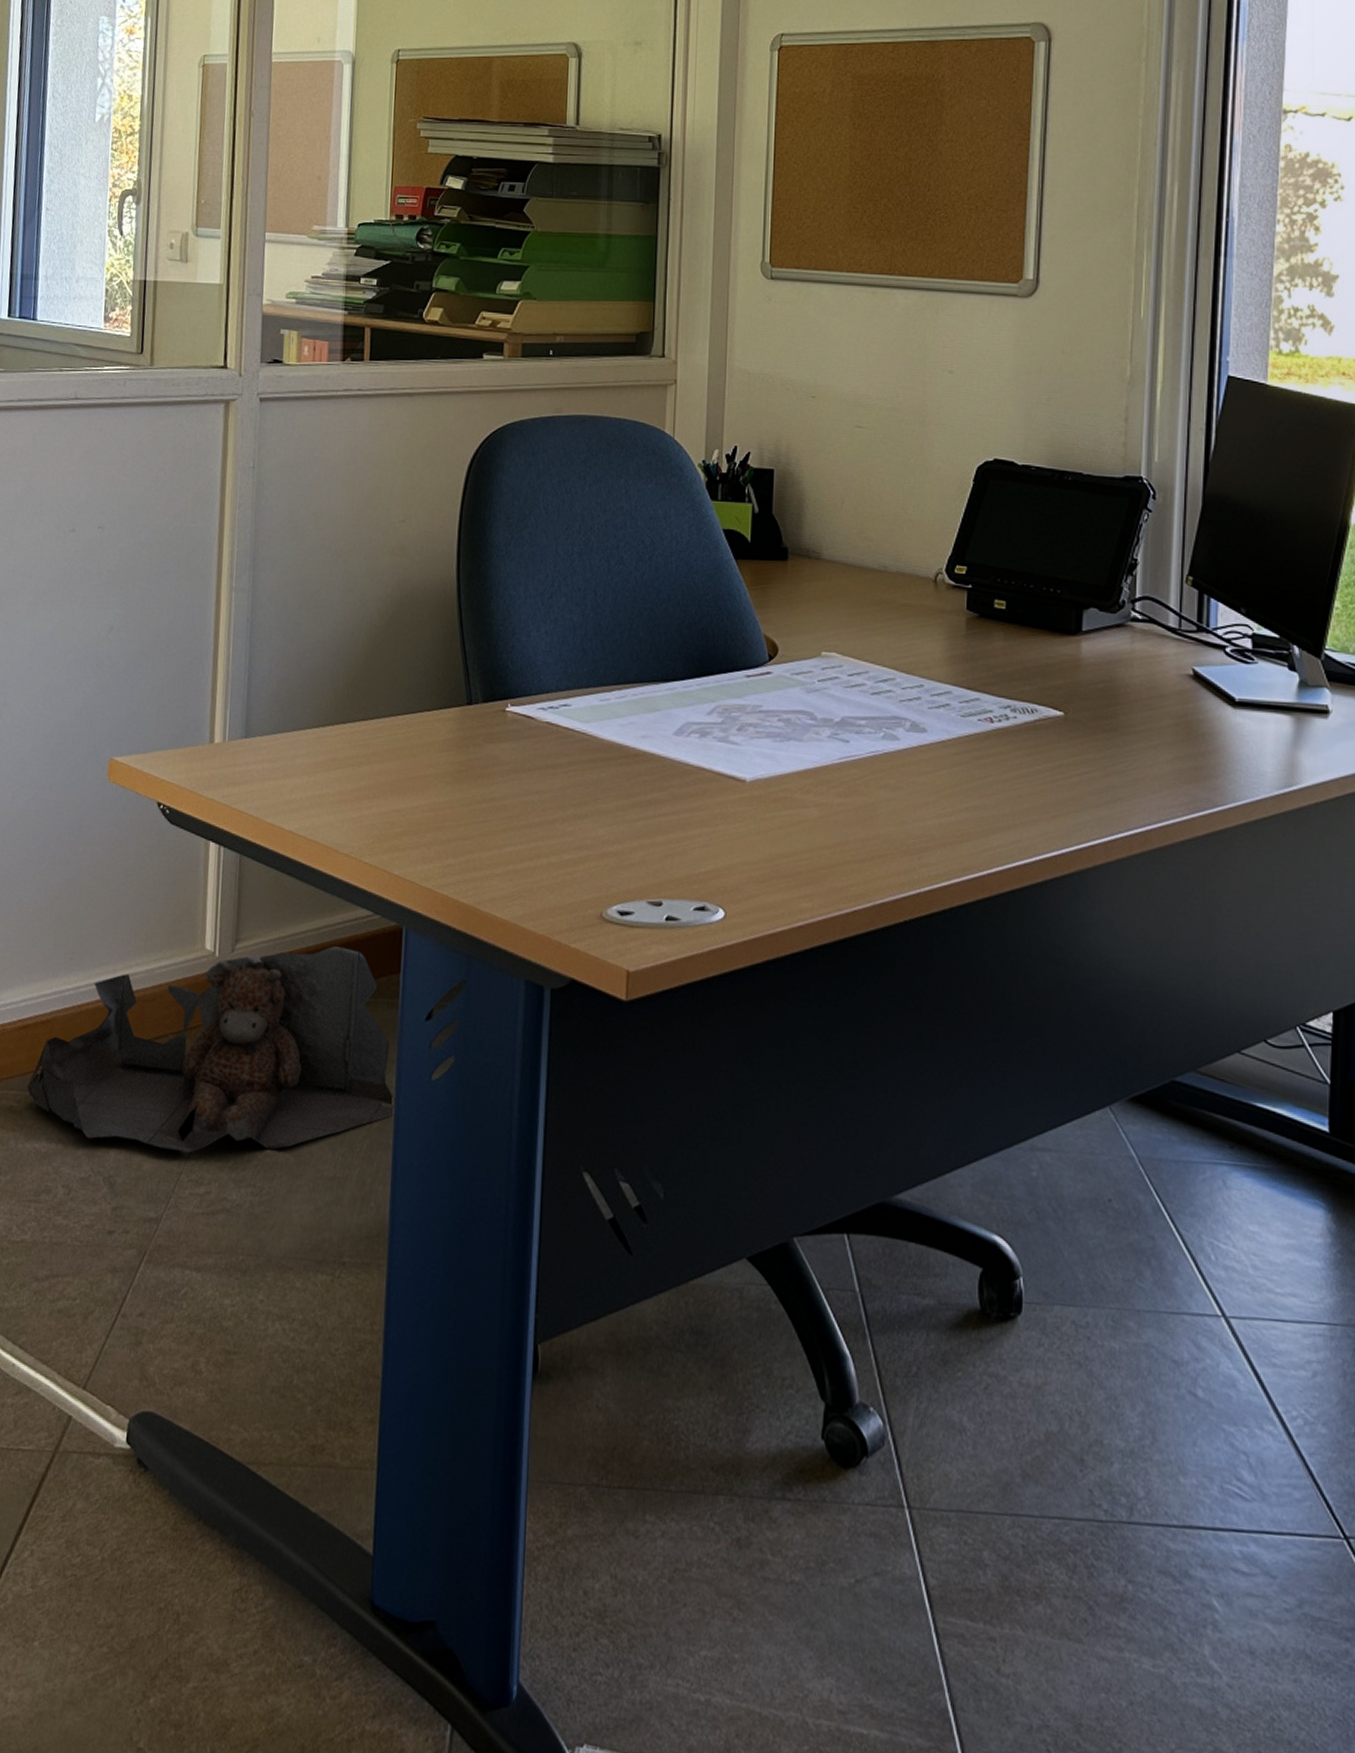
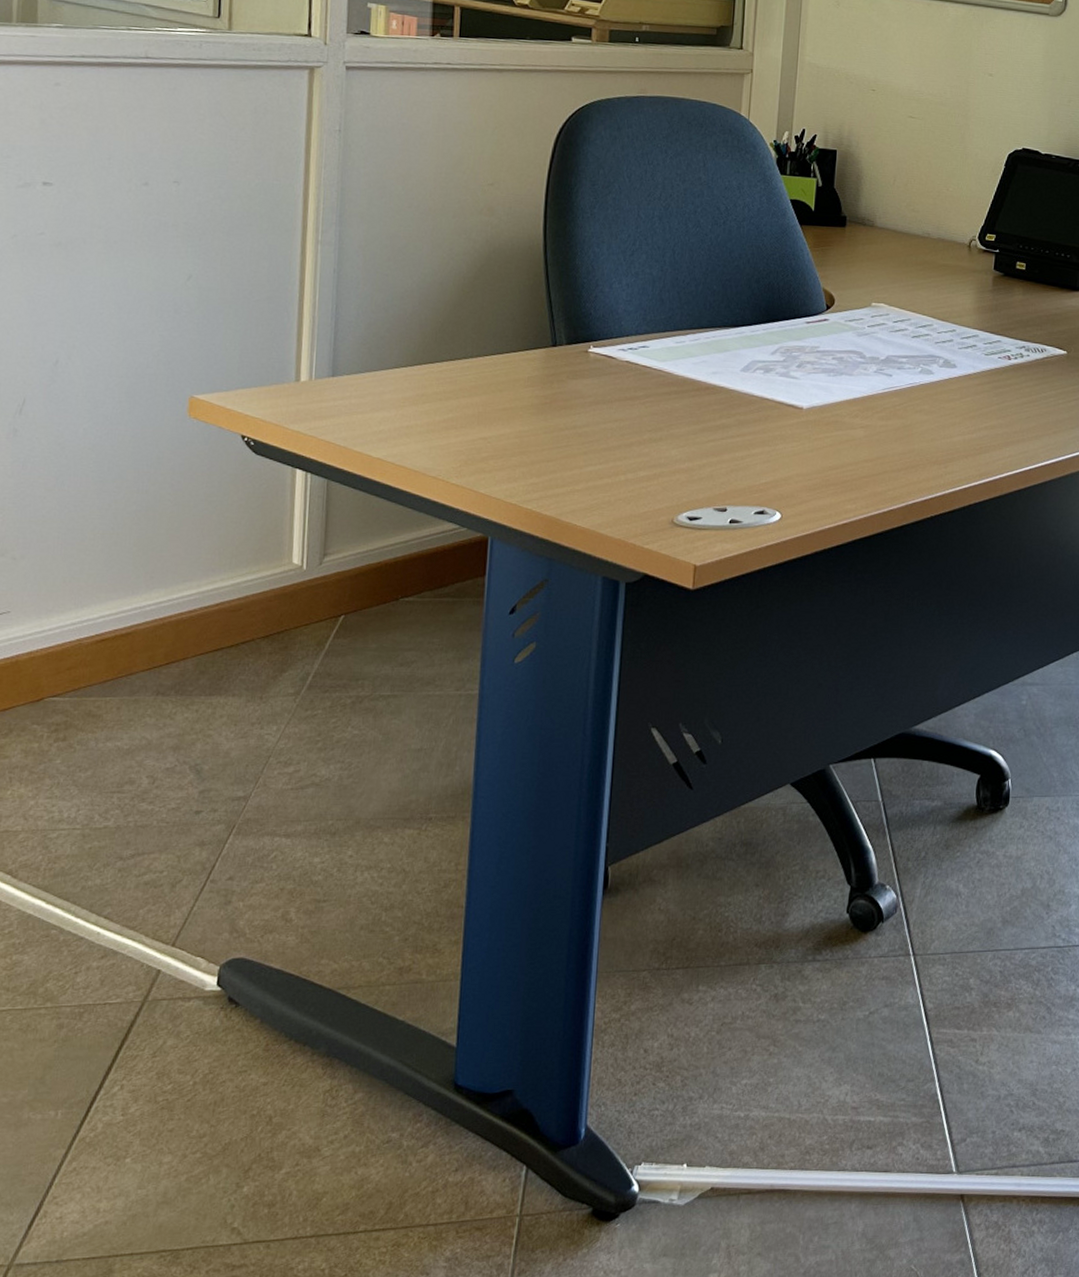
bag: present [27,946,396,1153] -> none [107,556,480,739]

